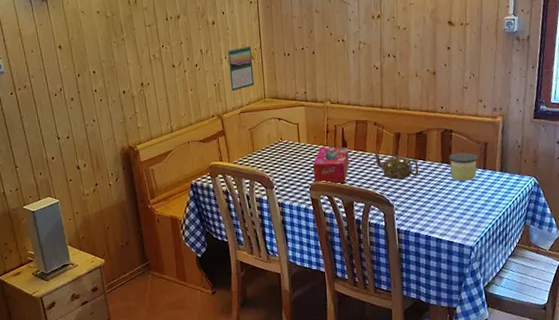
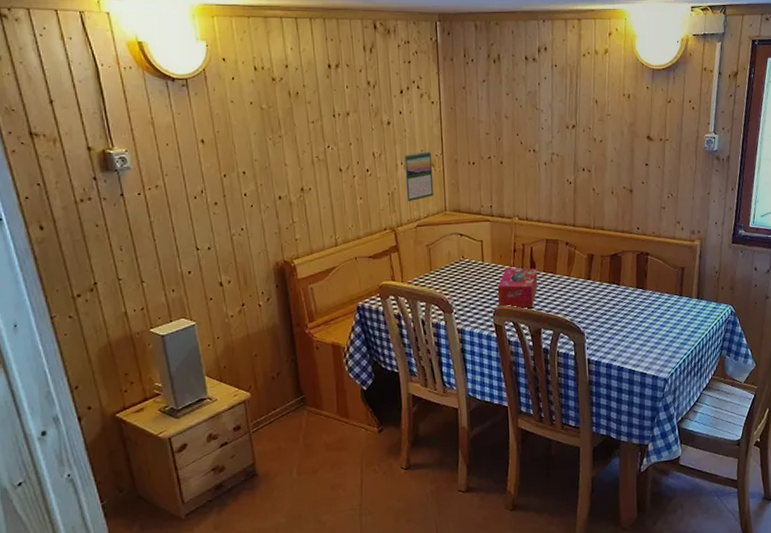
teapot: present [372,151,419,180] -> none [563,274,612,305]
candle: present [449,152,478,181] -> none [644,277,674,308]

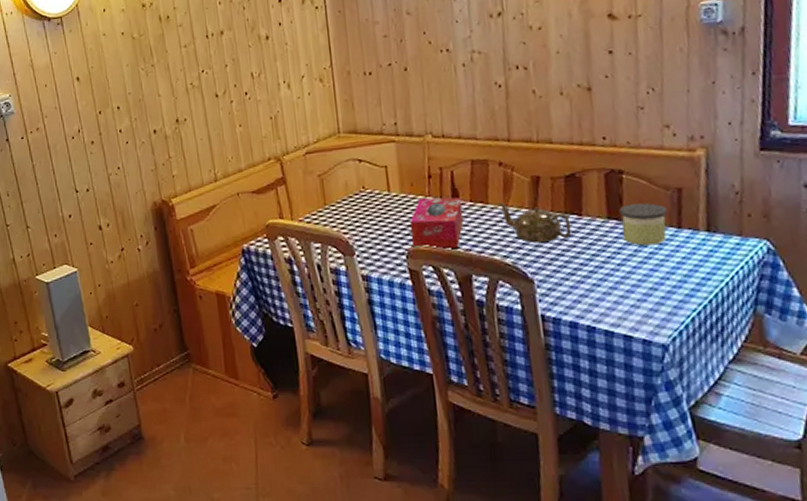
calendar: present [403,151,434,202] -> none [286,64,324,126]
teapot: none [563,274,612,305] -> present [497,203,572,243]
candle: none [644,277,674,308] -> present [619,203,667,246]

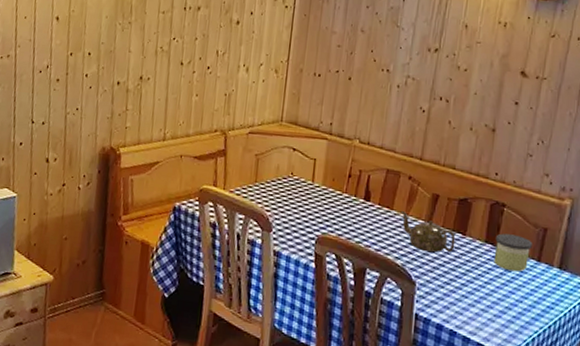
tissue box: present [410,197,464,249] -> none [322,194,372,242]

